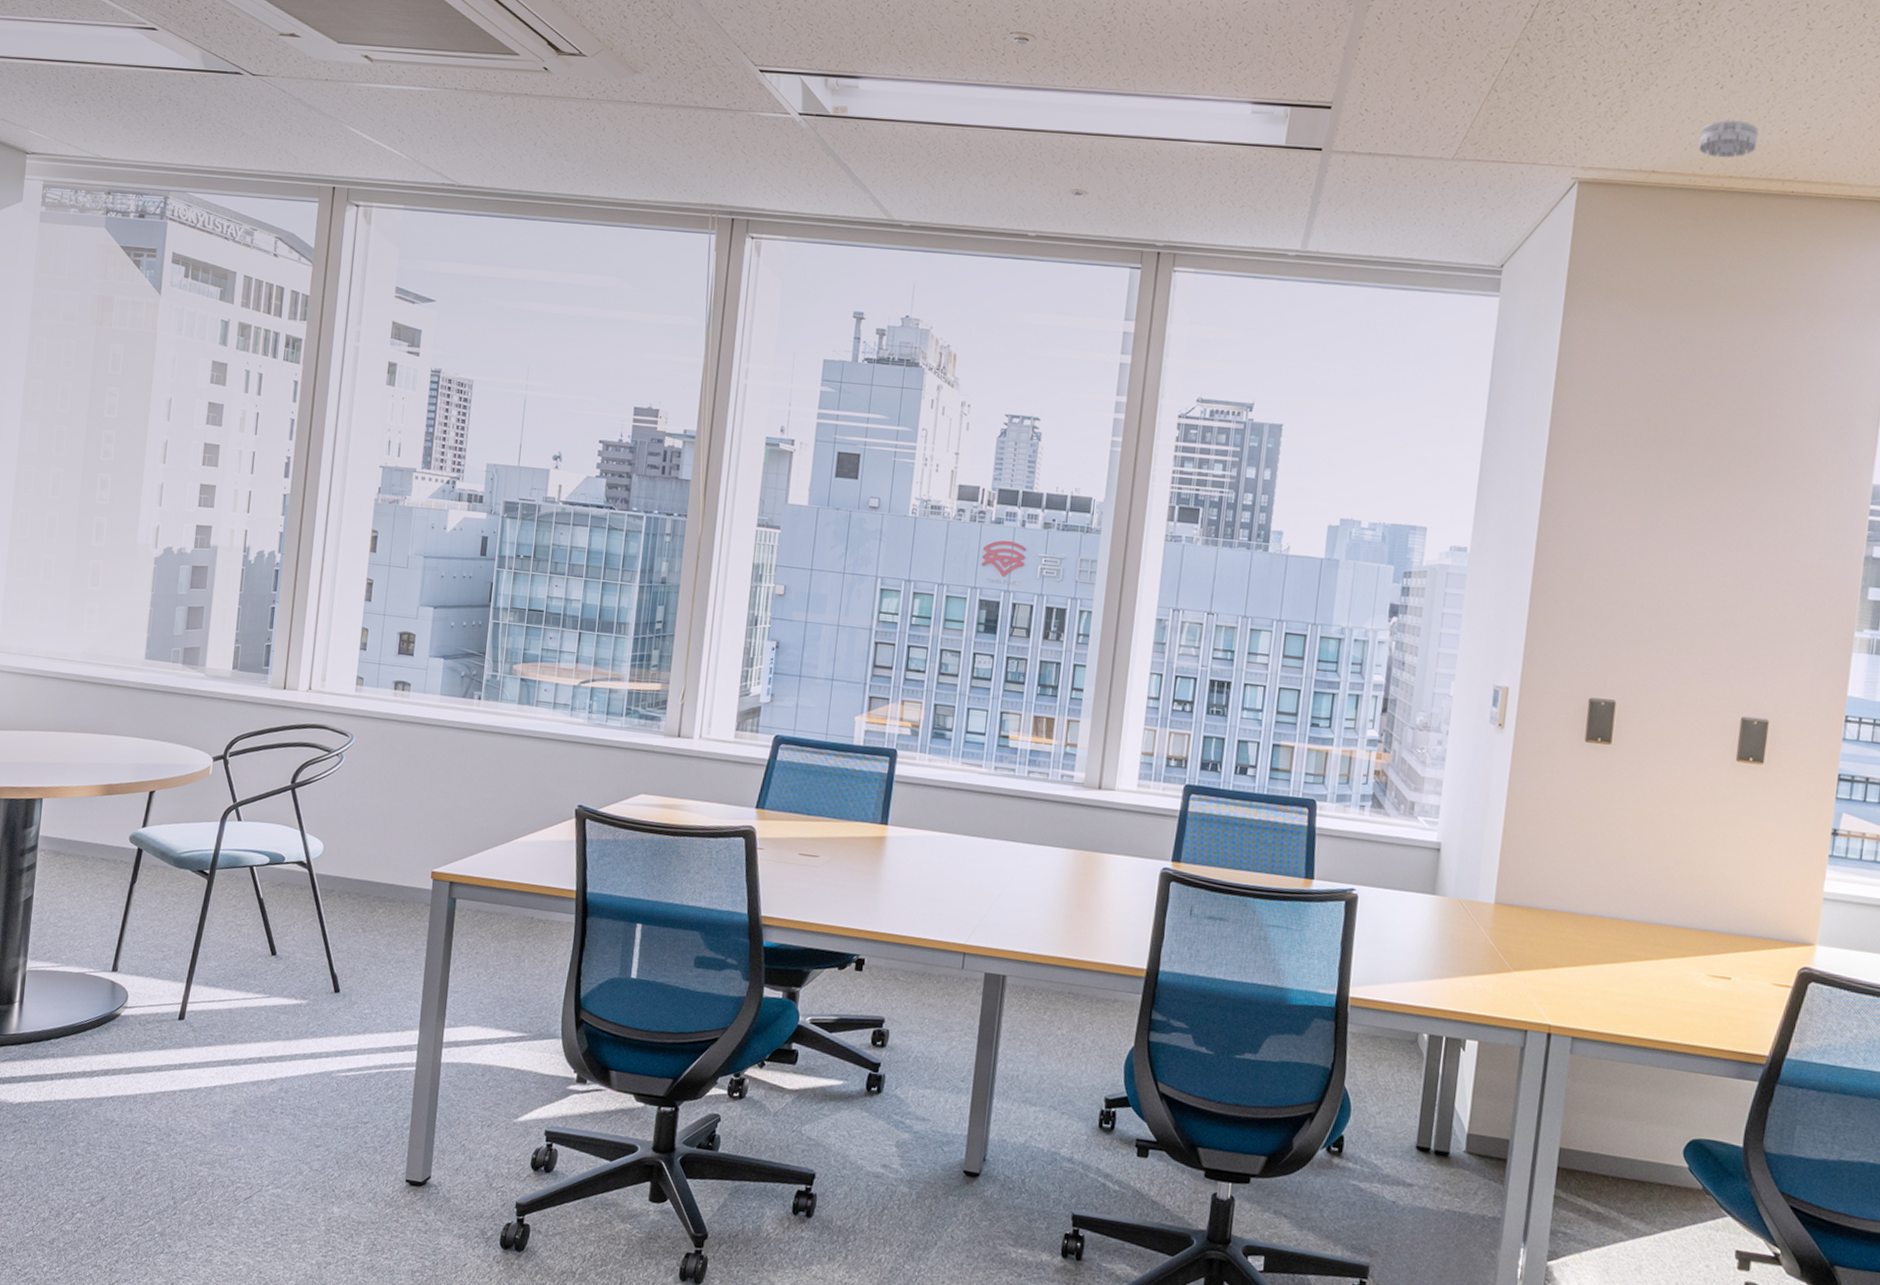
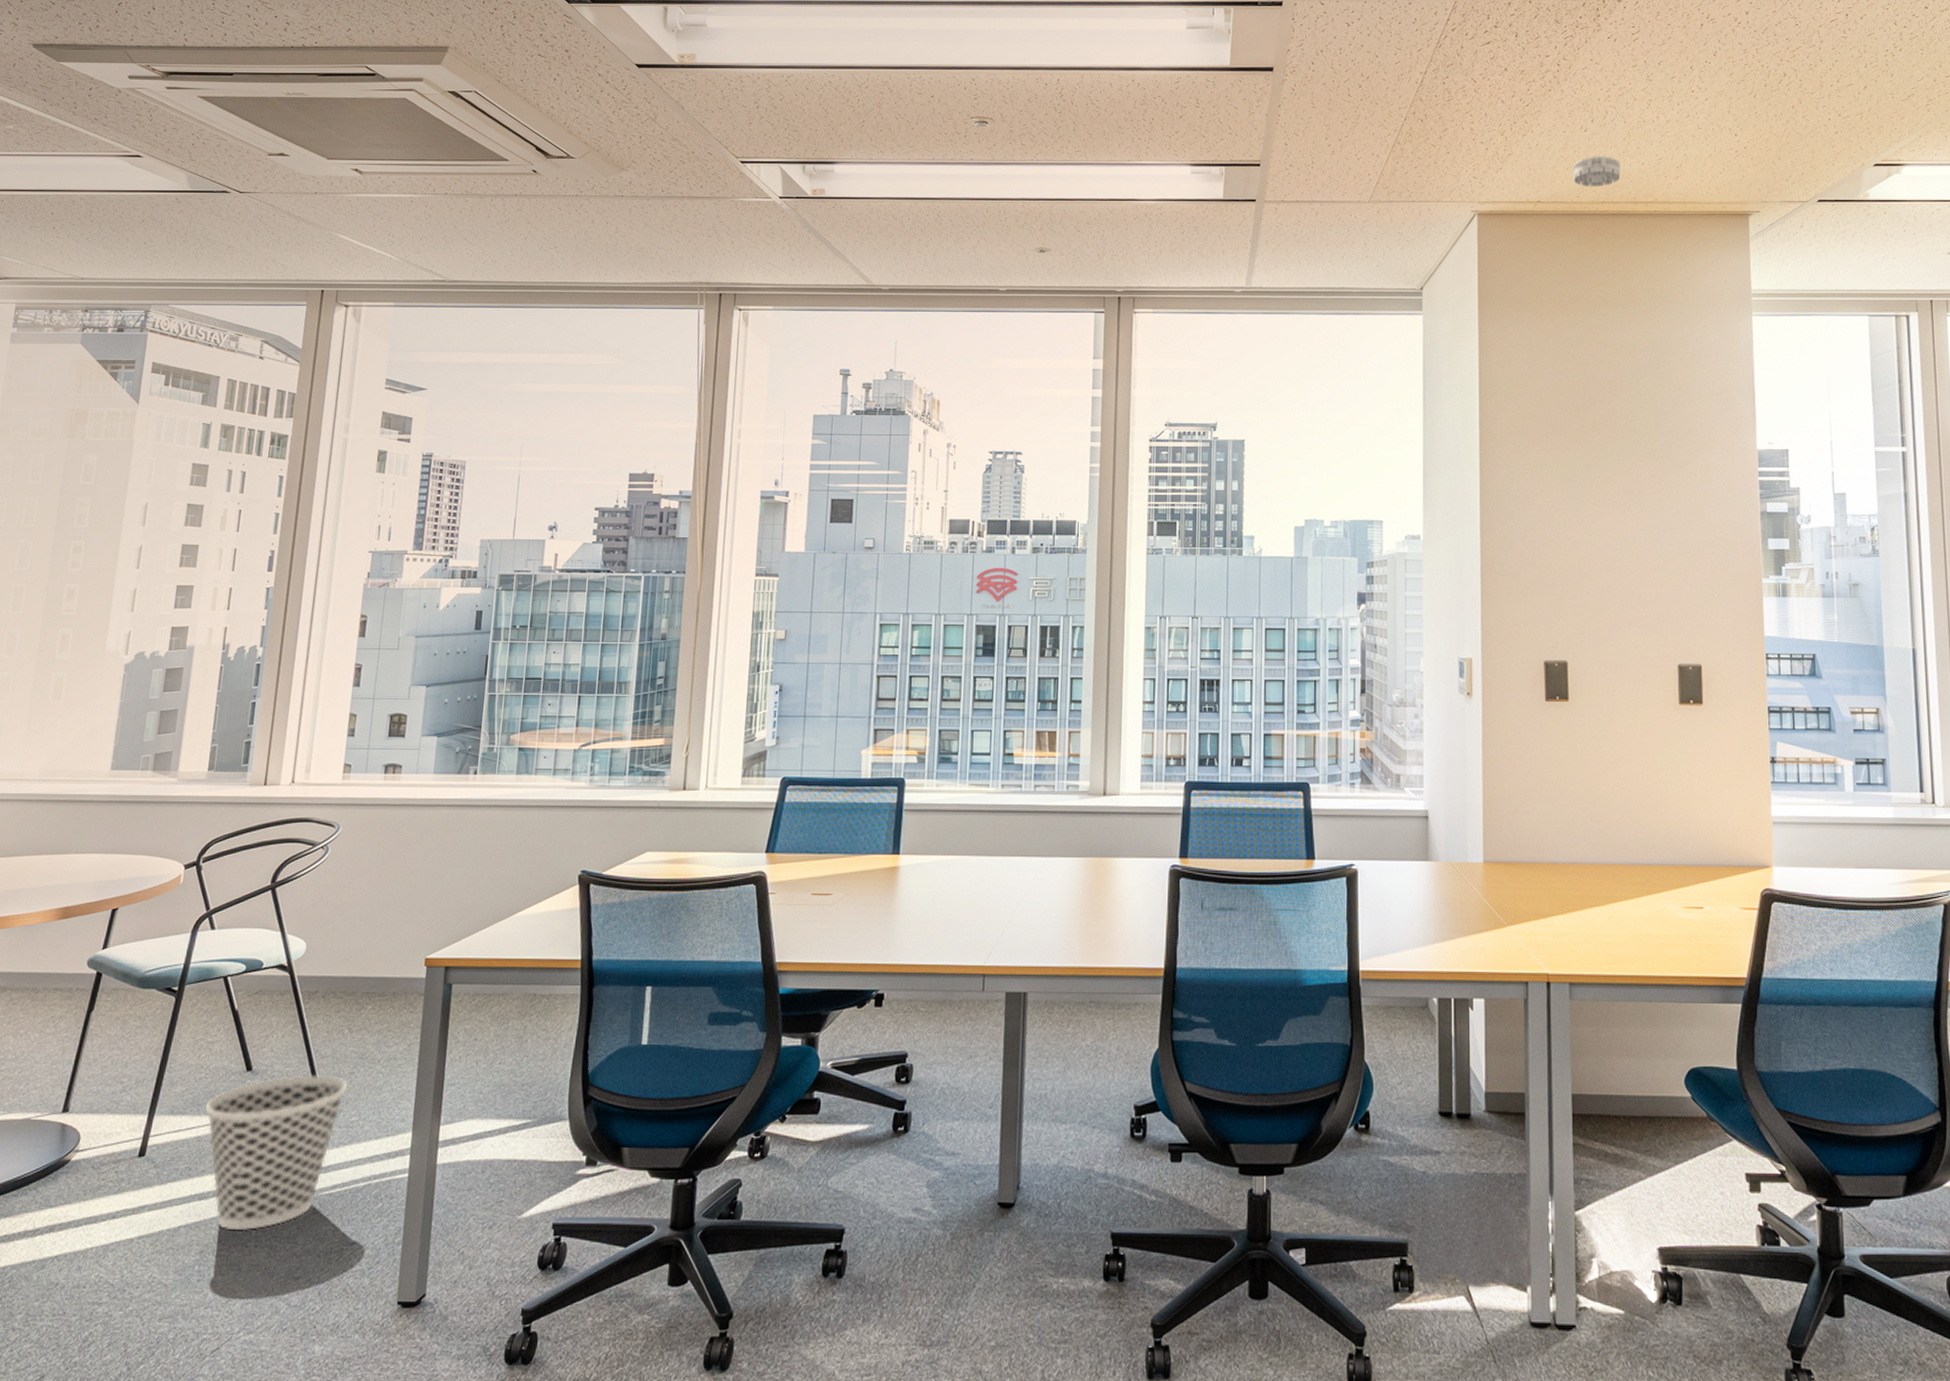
wastebasket: none [235,965,362,1099] -> present [204,1075,348,1231]

